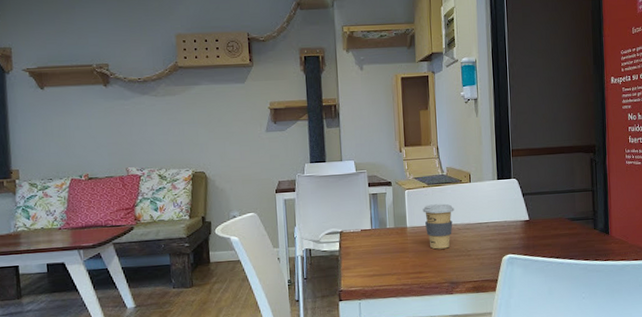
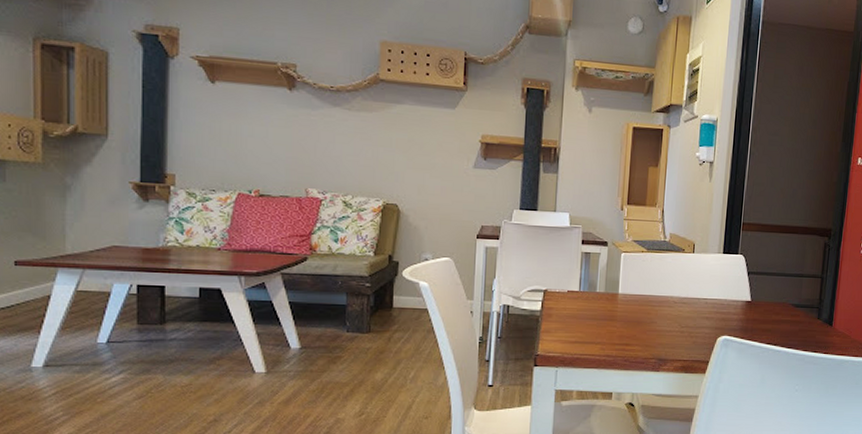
coffee cup: present [422,203,454,249] -> none [638,272,673,322]

